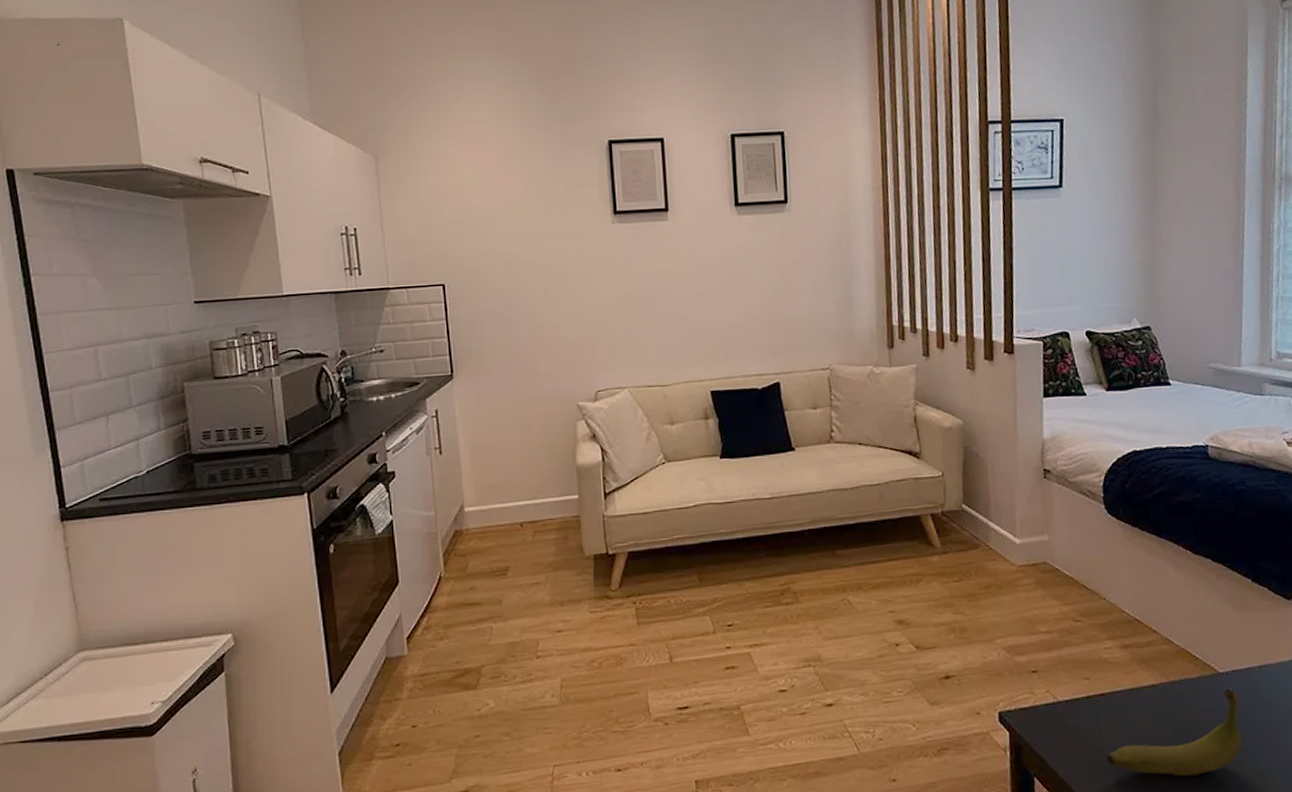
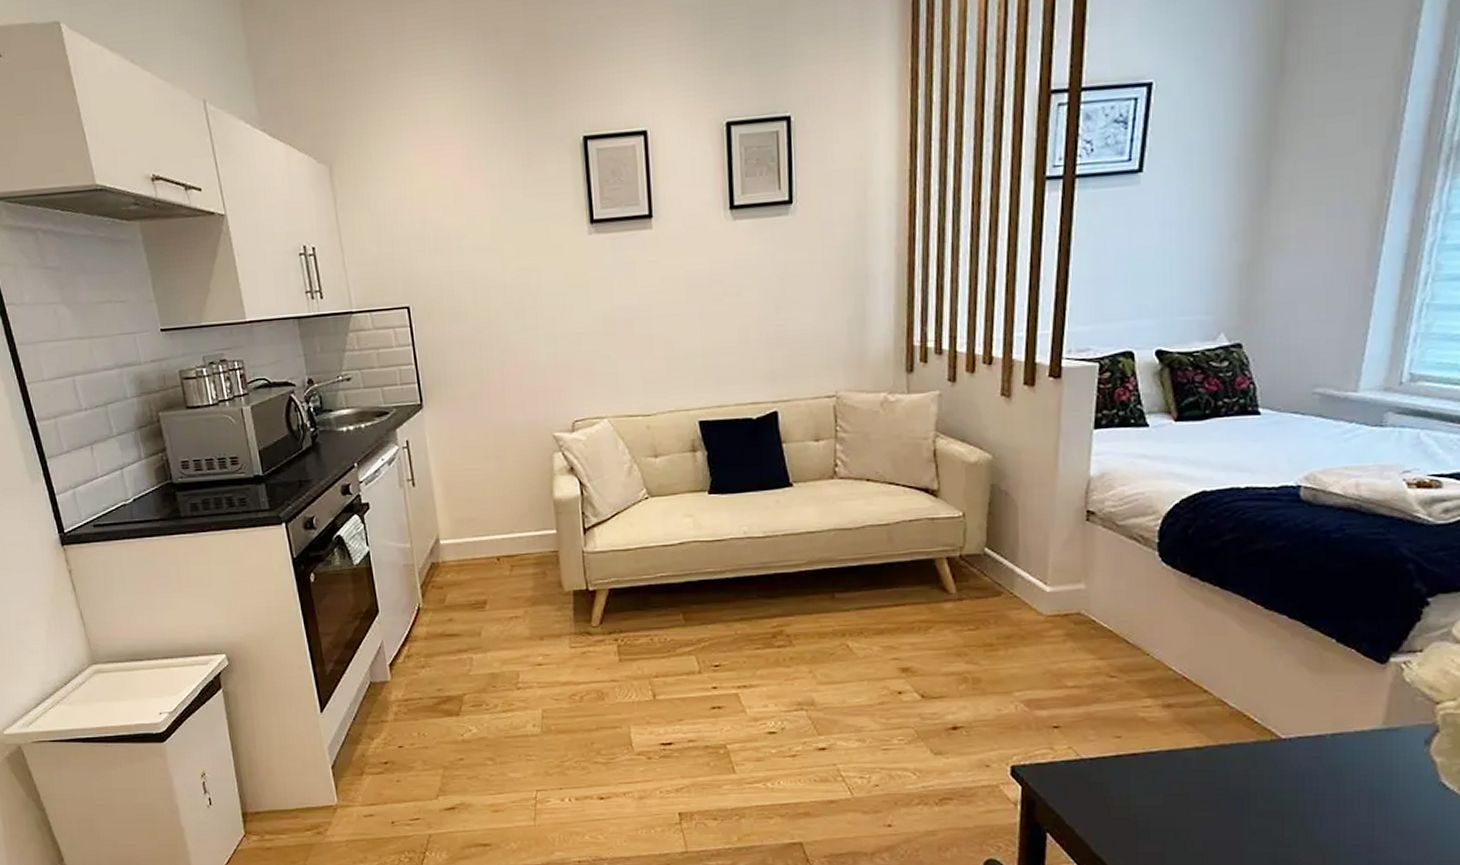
banana: present [1106,688,1243,777] -> none [1132,755,1302,842]

